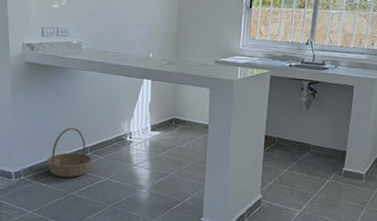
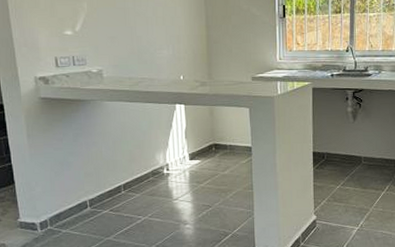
basket: present [47,127,92,178] -> none [75,165,127,222]

